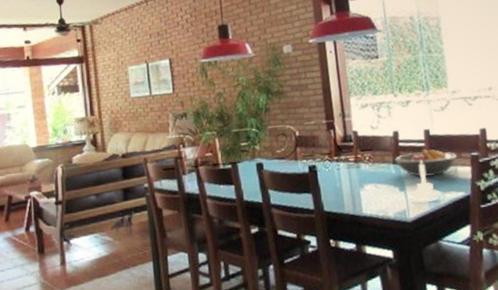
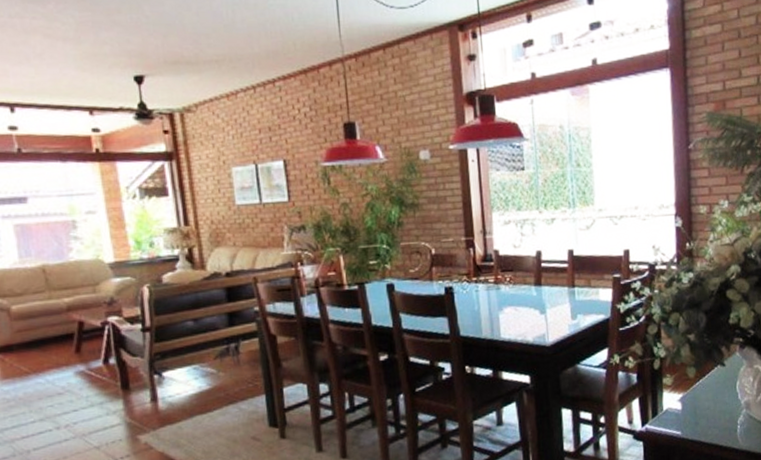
fruit bowl: present [395,149,458,177] -> none [536,270,601,299]
candle holder: present [409,159,441,200] -> none [549,281,581,323]

